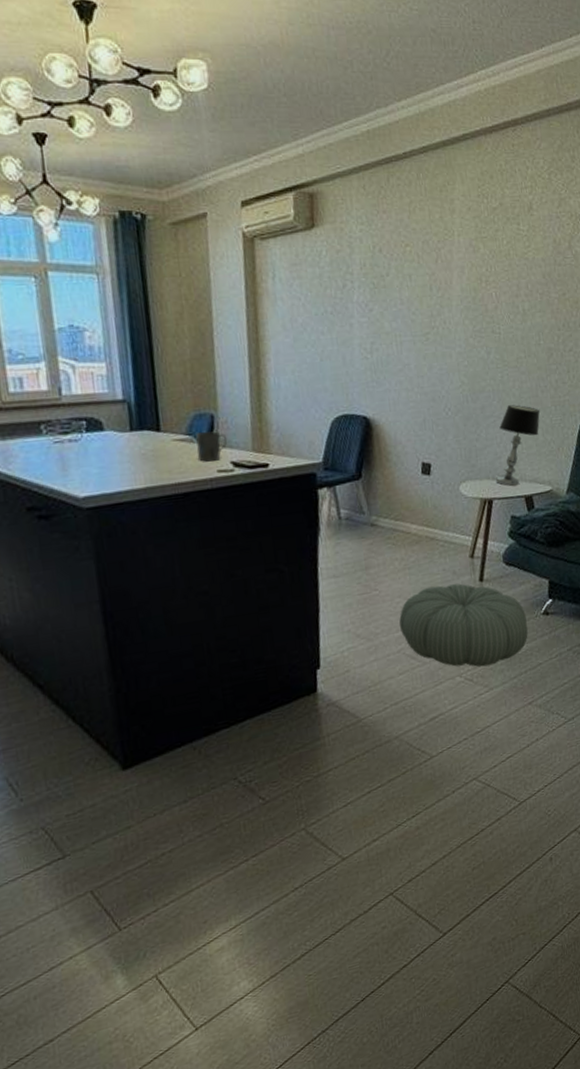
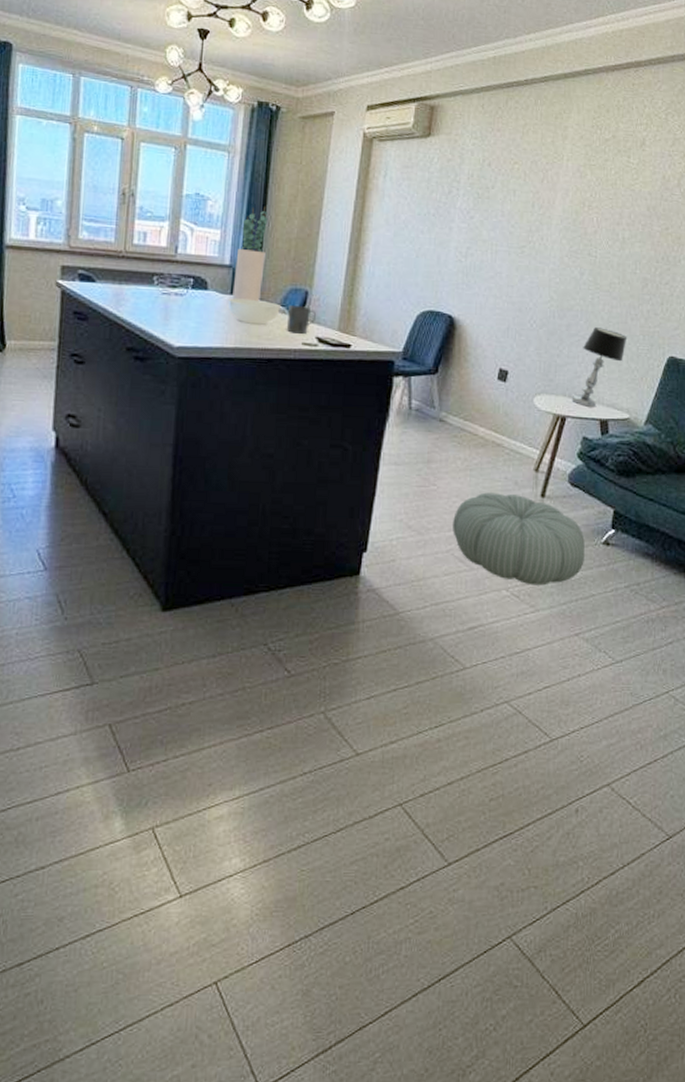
vase: none [128,329,164,437] -> present [232,206,269,302]
bowl: none [128,432,188,460] -> present [228,298,282,325]

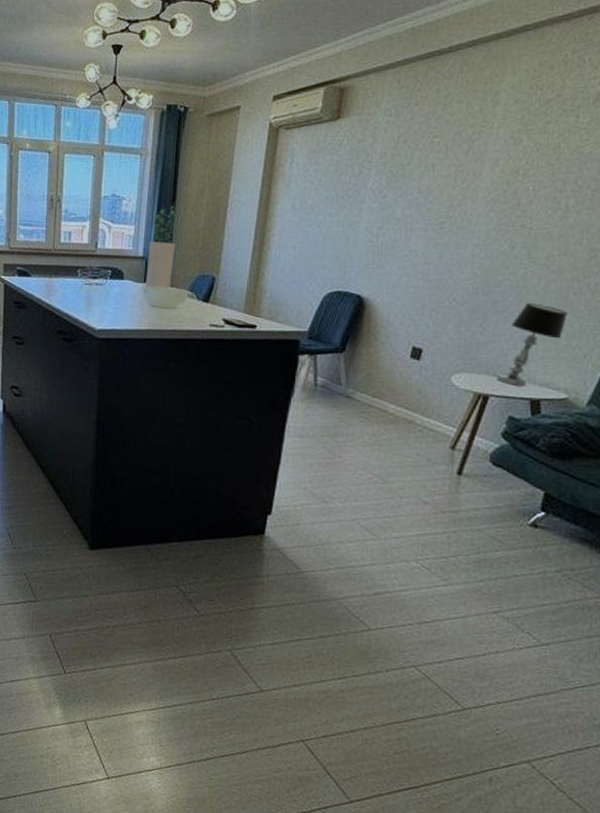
mug: present [286,305,317,334] -> none [194,291,224,316]
pouf: present [453,492,585,586] -> none [359,467,508,561]

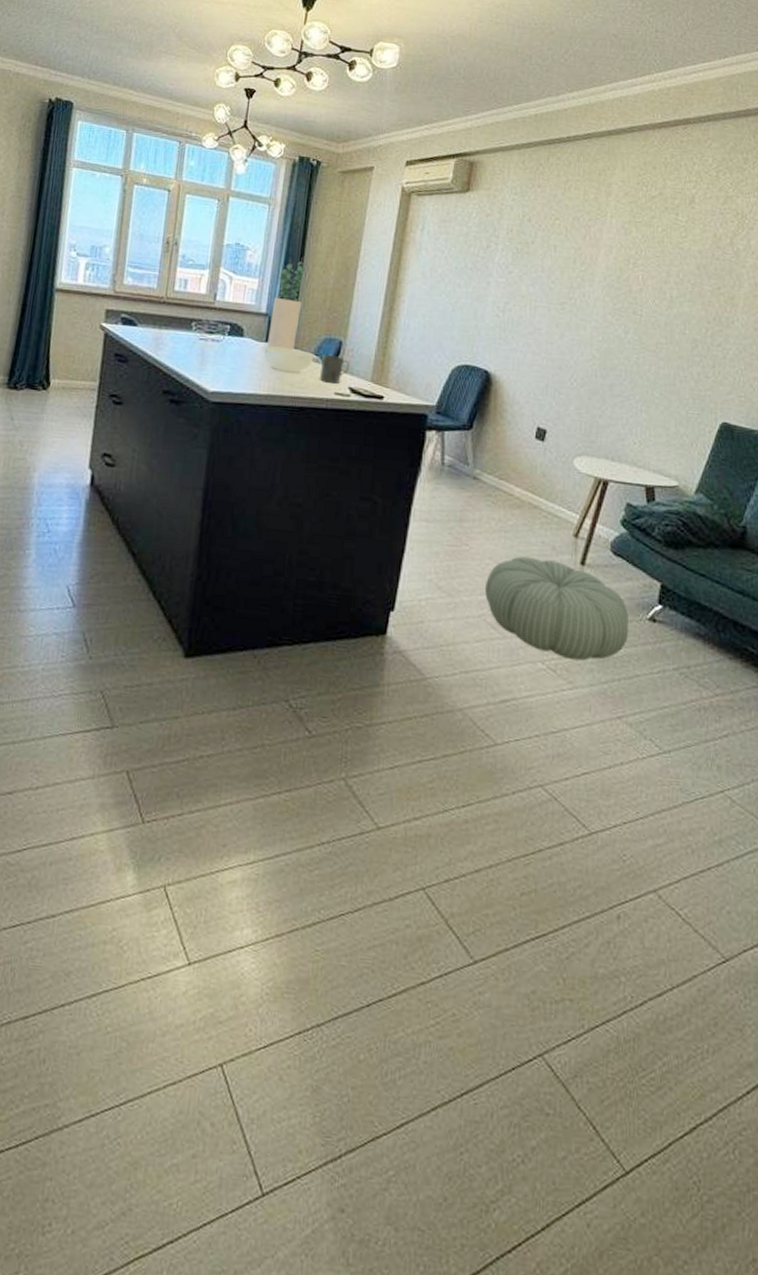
mug: none [194,291,224,316] -> present [319,355,350,384]
pouf: none [359,467,508,561] -> present [485,556,629,661]
table lamp: present [496,303,567,388] -> none [614,388,675,474]

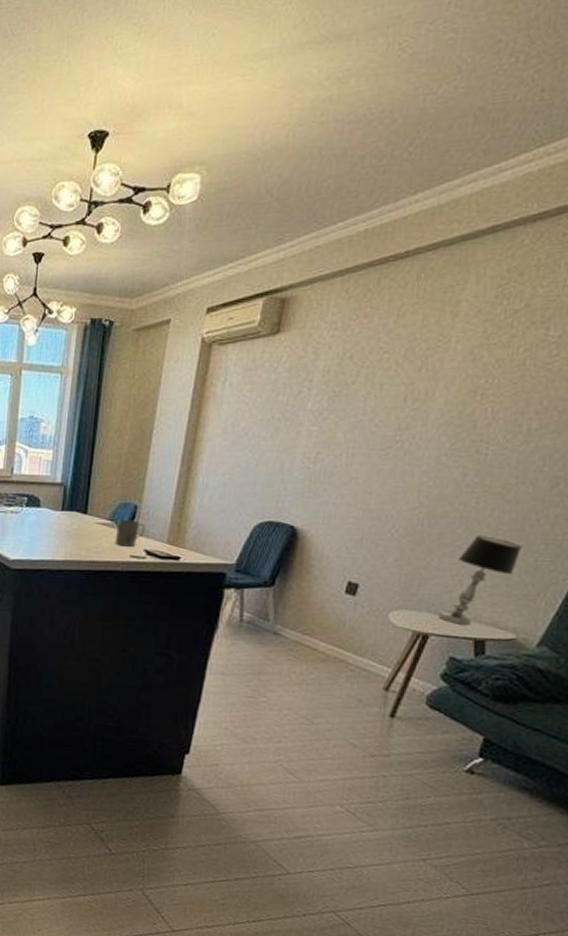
bowl: present [262,345,316,373] -> none [59,514,111,539]
vase: present [267,257,306,351] -> none [63,424,99,517]
pouf: present [485,556,629,661] -> none [282,708,442,807]
table lamp: none [614,388,675,474] -> present [438,536,521,627]

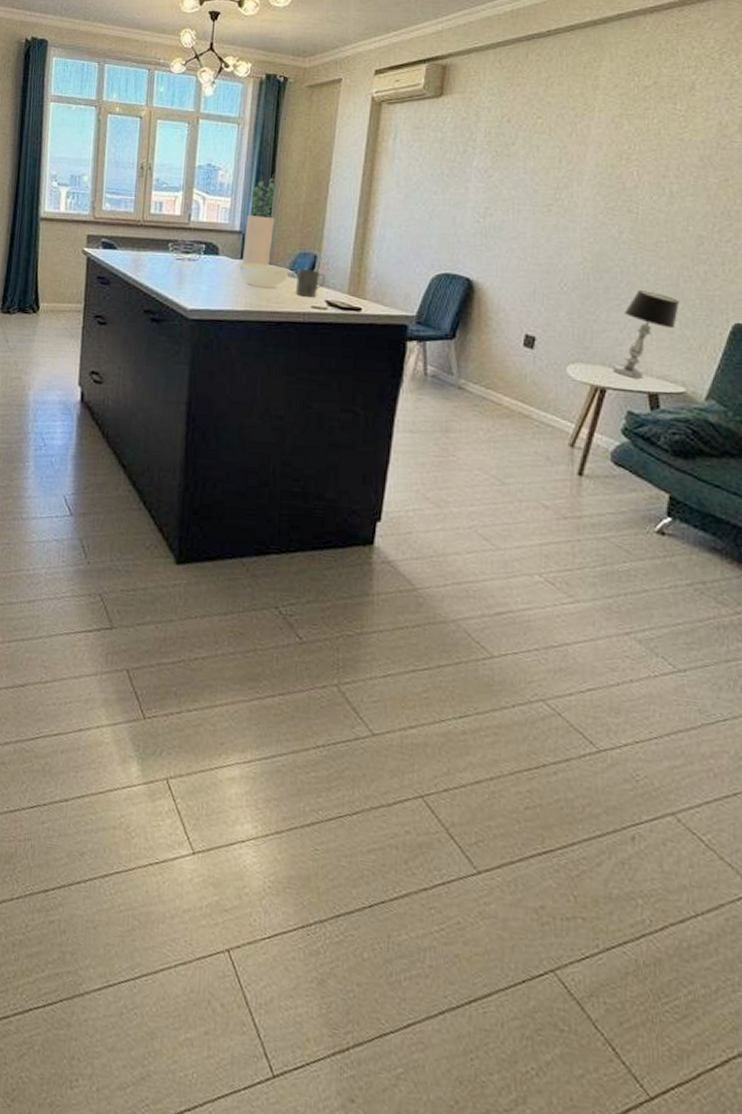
bowl: none [59,514,111,539] -> present [238,262,291,288]
vase: none [63,424,99,517] -> present [242,173,277,266]

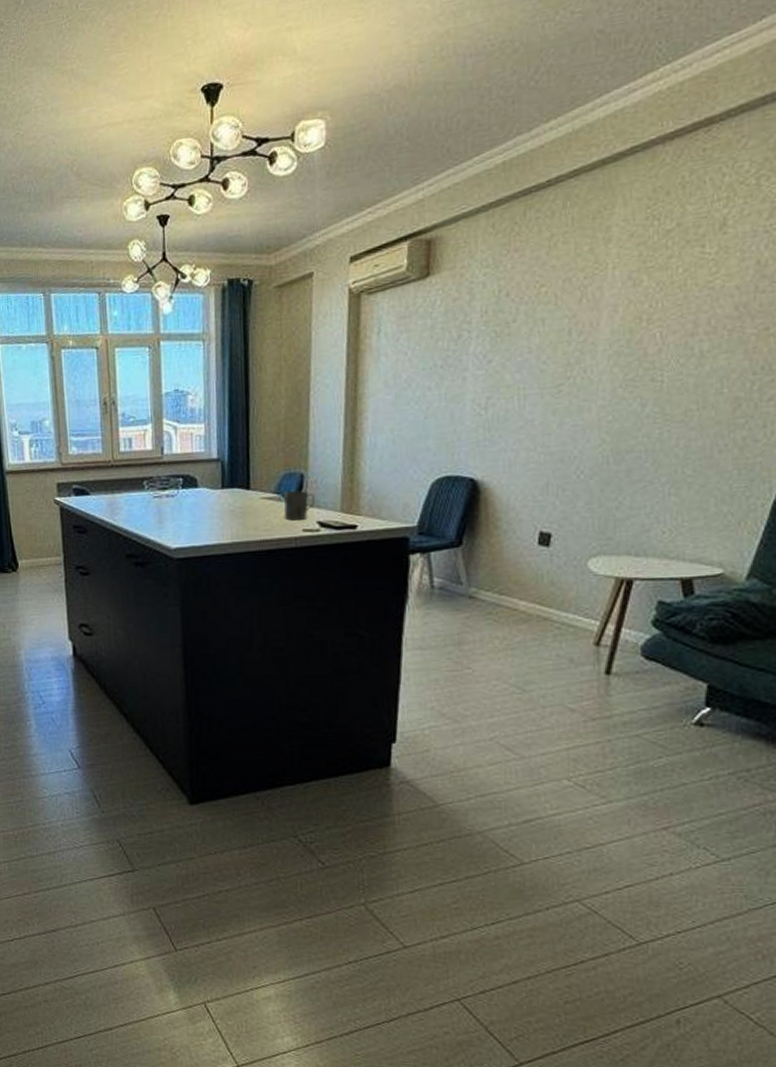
bowl: present [238,262,291,288] -> none [220,490,277,517]
vase: present [242,173,277,266] -> none [223,390,254,494]
table lamp: present [612,290,679,380] -> none [639,467,713,567]

